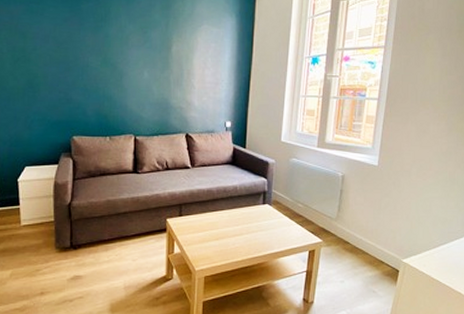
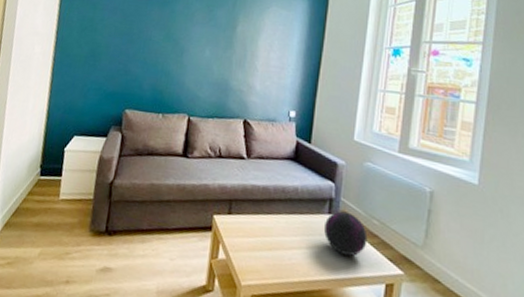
decorative orb: none [260,201,294,235] -> present [324,211,368,257]

